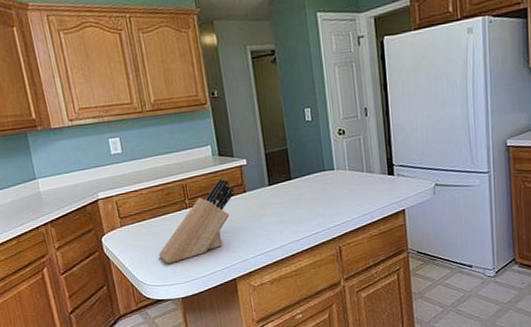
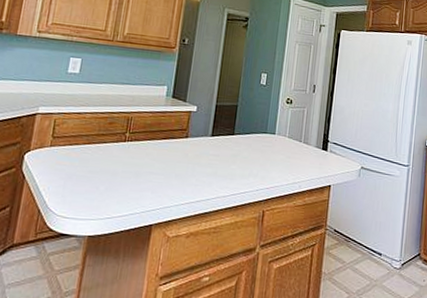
knife block: present [158,178,235,263] -> none [79,119,177,196]

